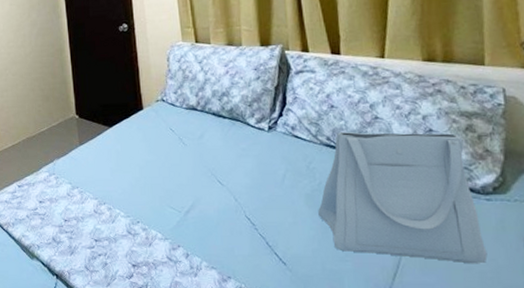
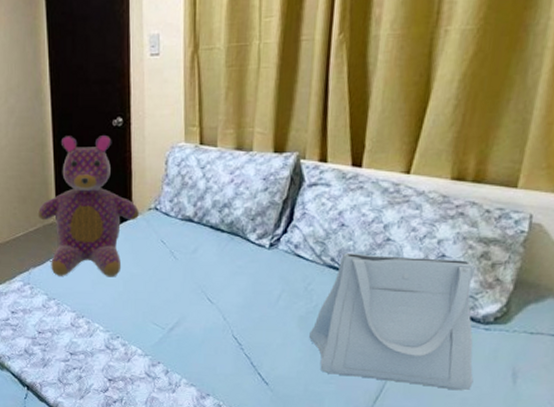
teddy bear: none [59,38,148,166] -> present [37,134,139,277]

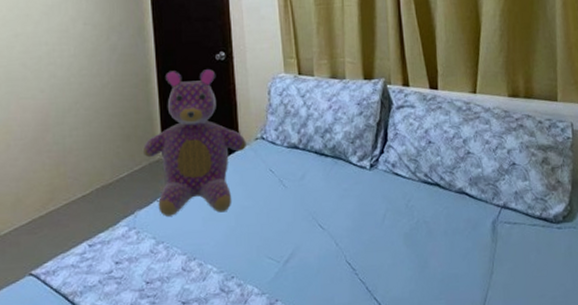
tote bag: present [309,253,475,391] -> none [415,166,558,291]

